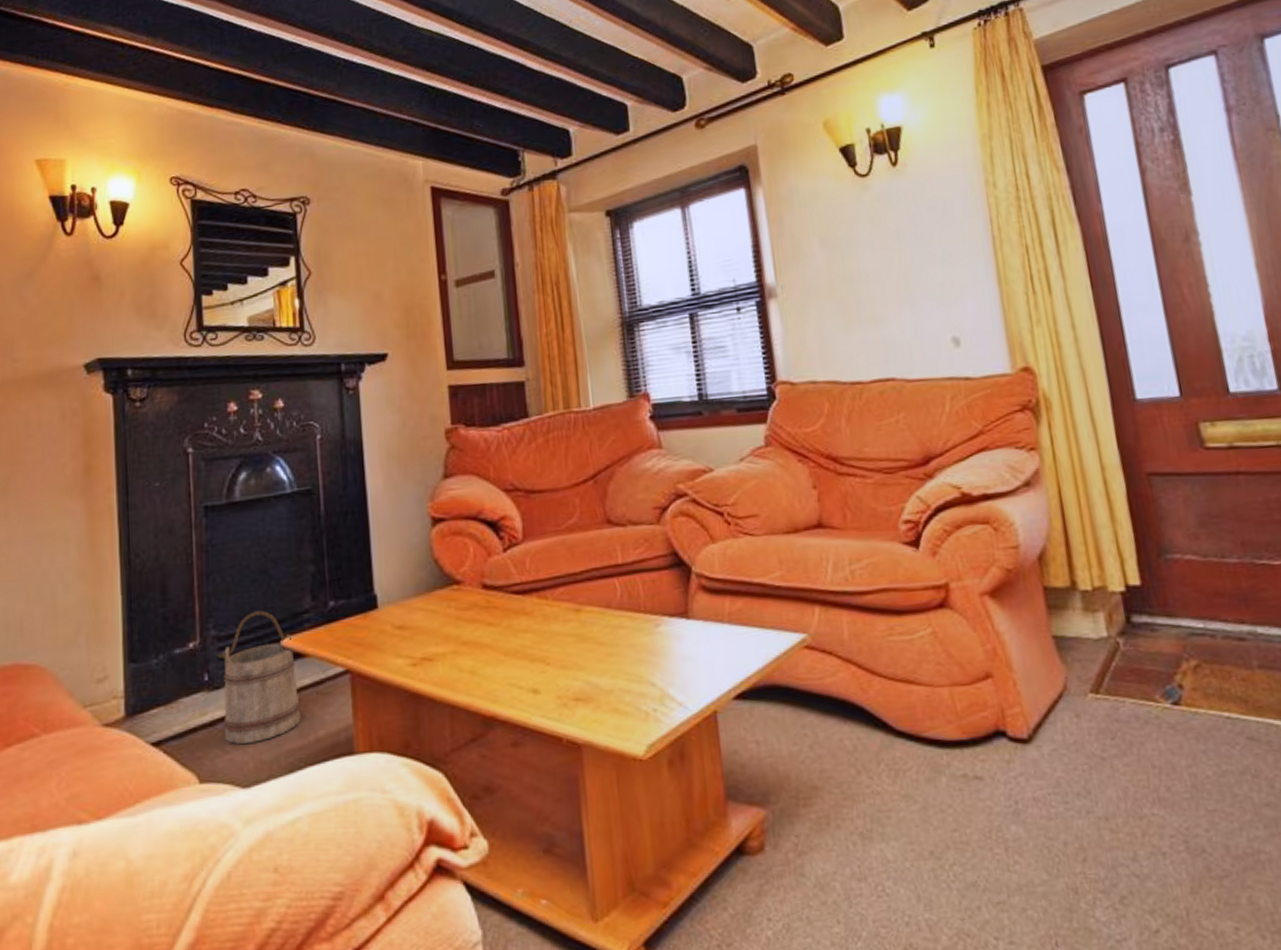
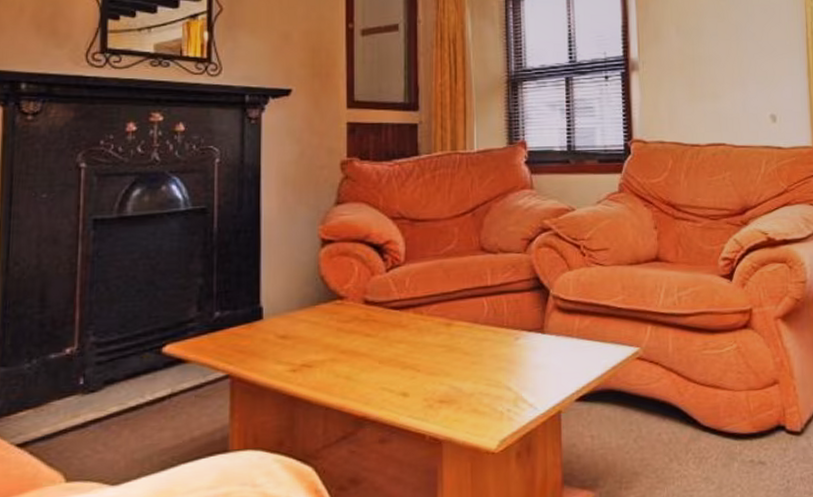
bucket: present [218,610,301,744] -> none [95,319,178,444]

